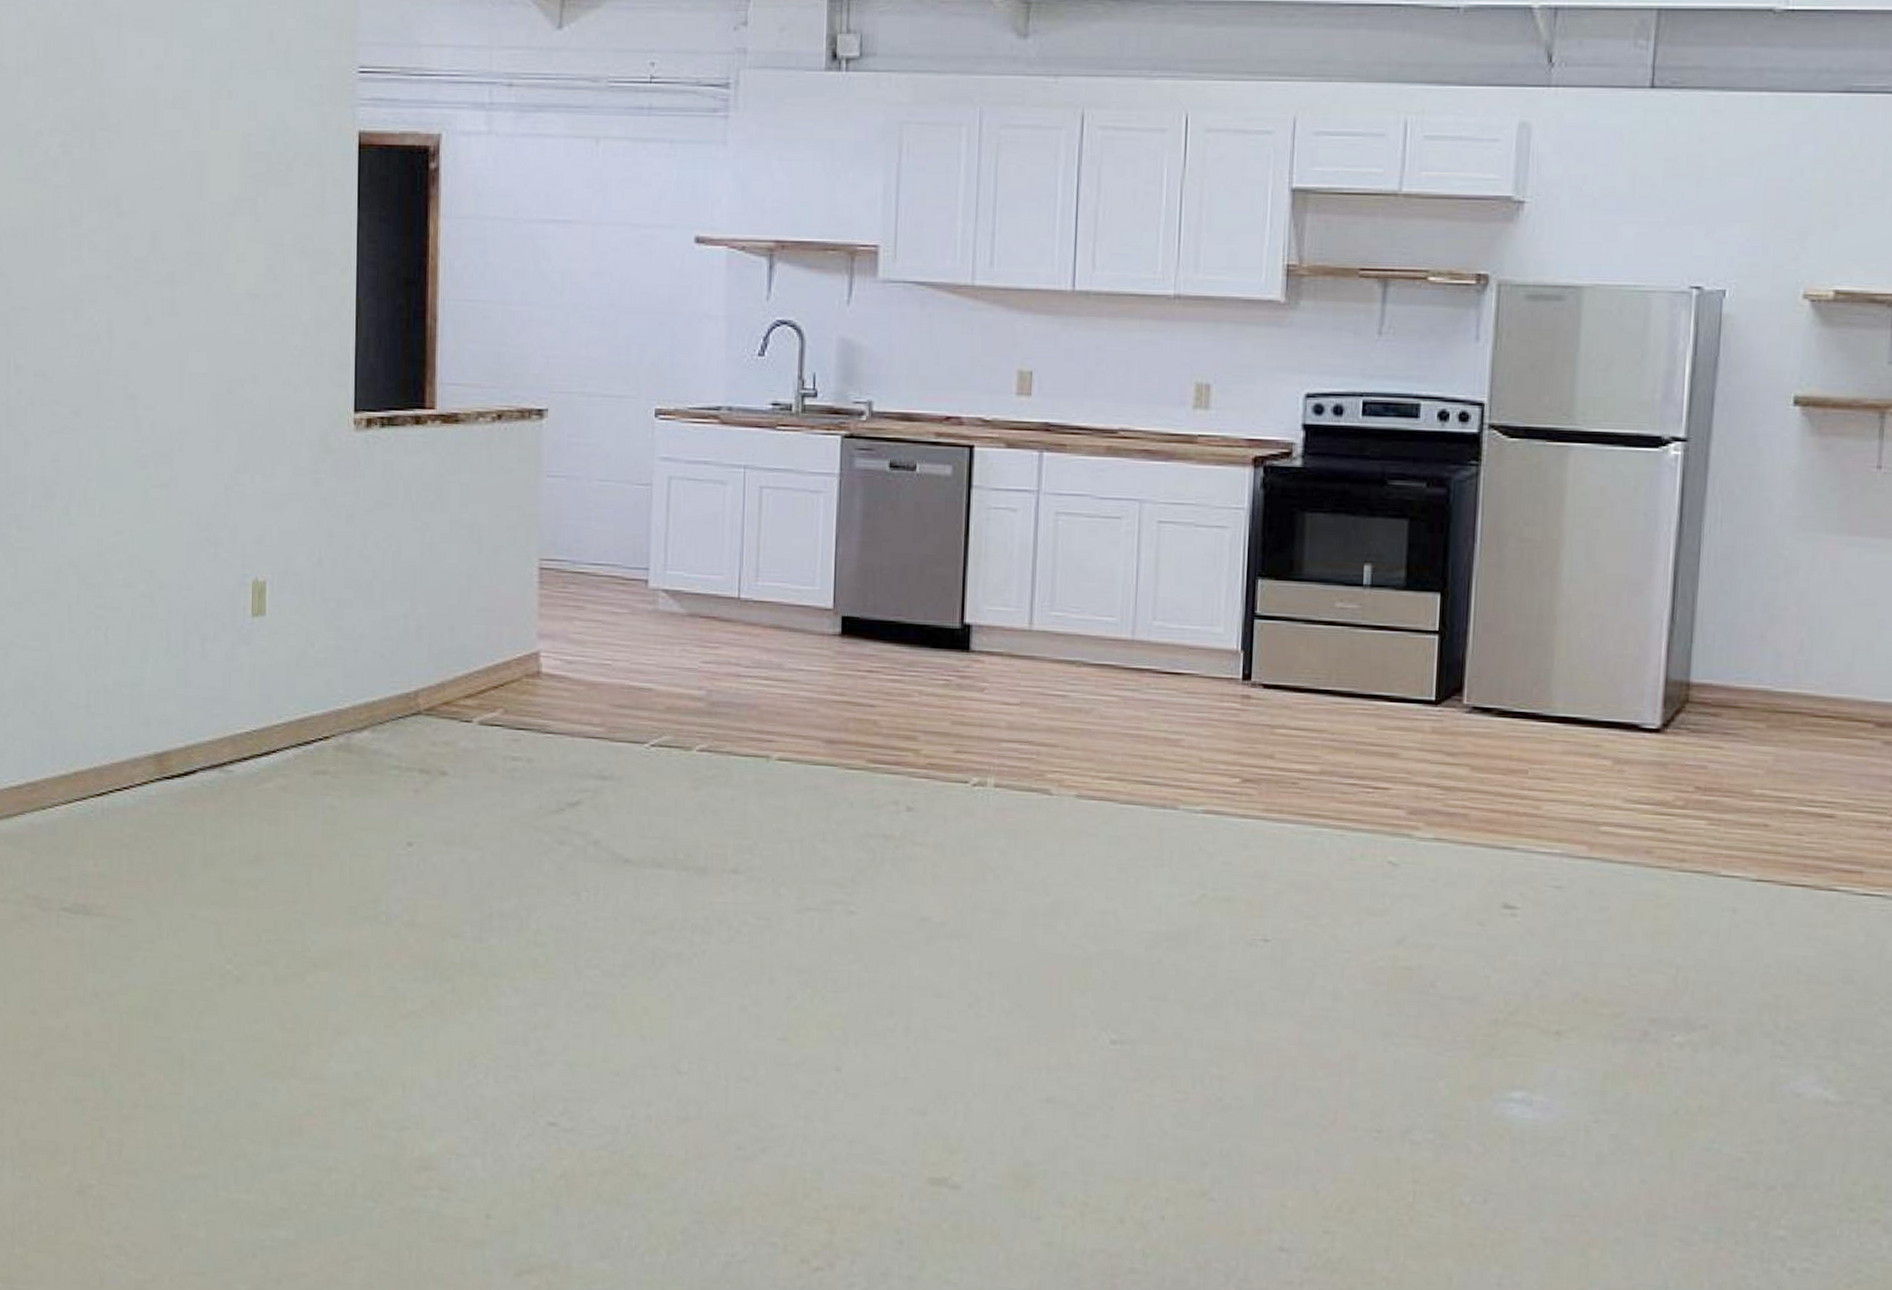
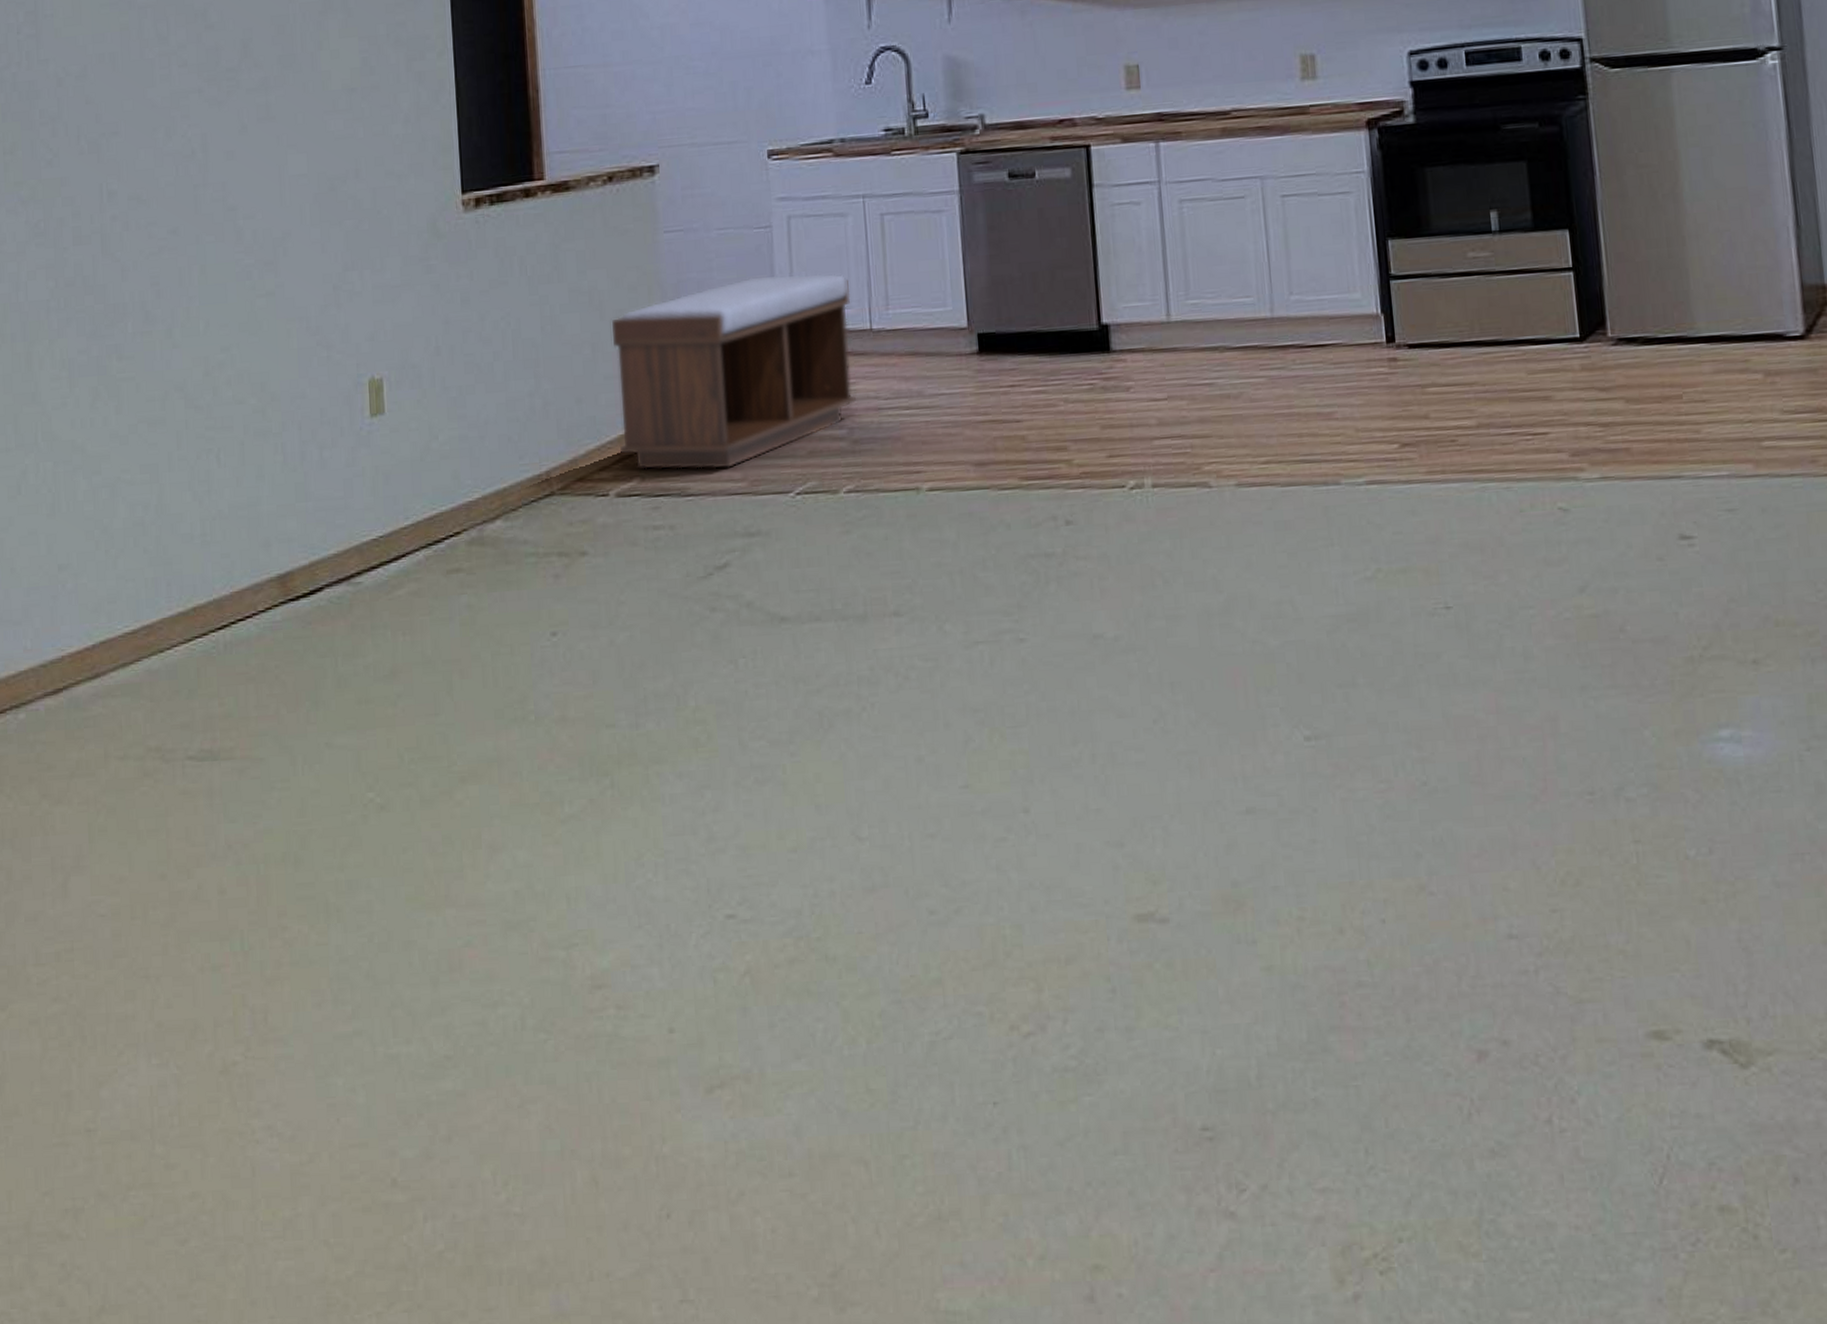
bench: none [487,532,721,712] -> present [612,274,857,469]

